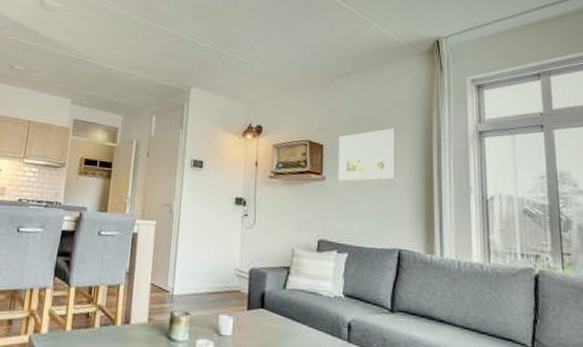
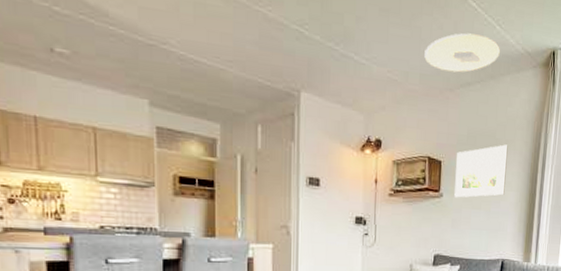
ceiling light: none [303,31,379,65] -> present [424,33,500,73]

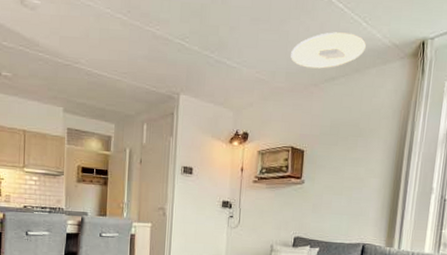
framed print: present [454,144,508,198] -> none [316,133,372,185]

